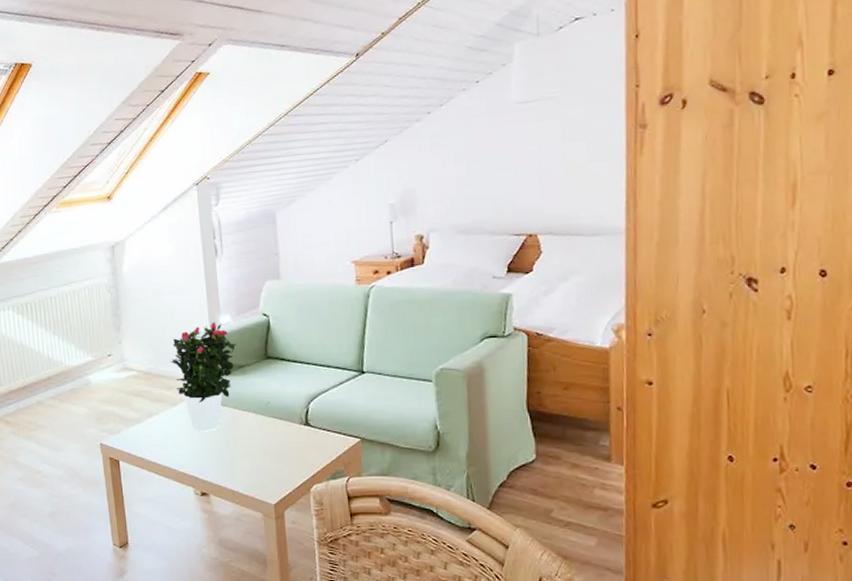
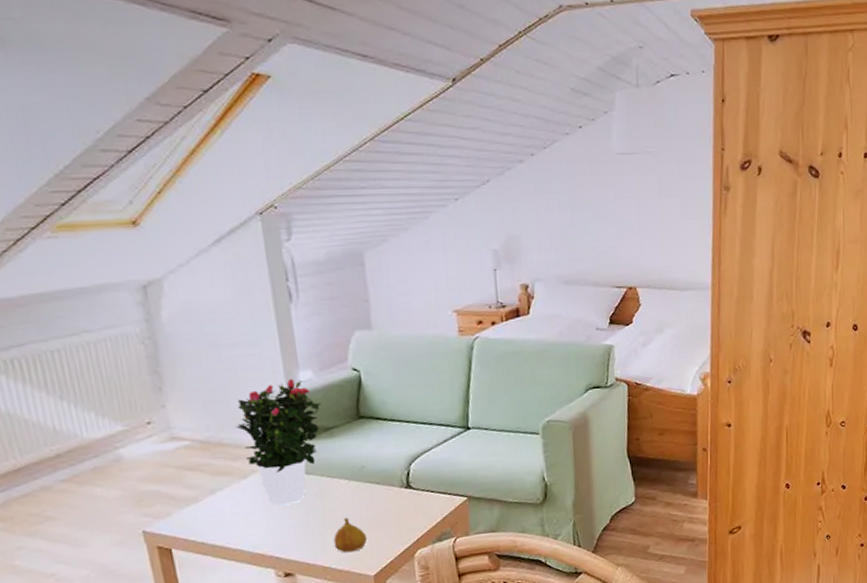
fruit: none [241,448,270,480] -> present [333,517,368,553]

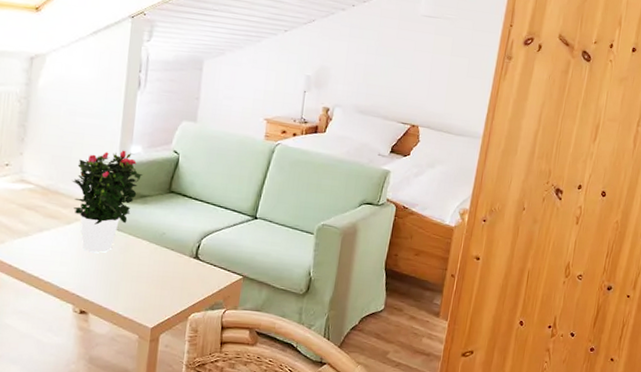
fruit: present [333,517,368,553] -> none [125,273,154,304]

